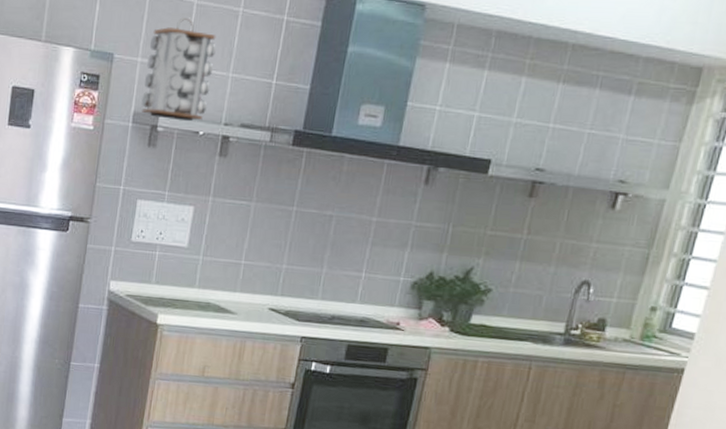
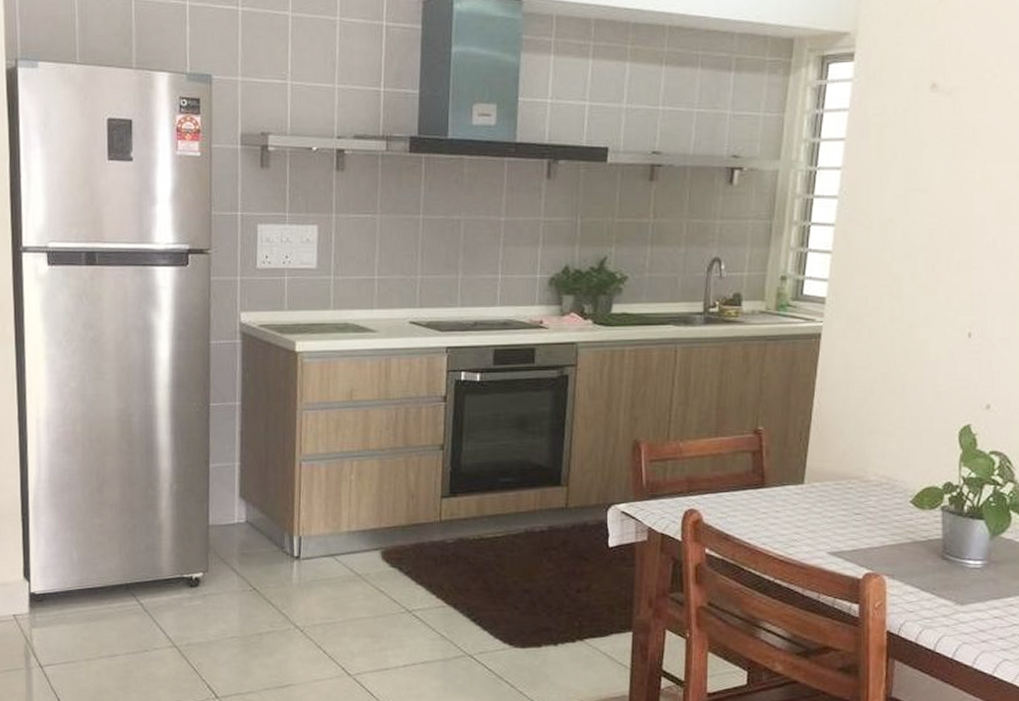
spice rack: present [141,16,216,122] -> none [247,30,318,138]

